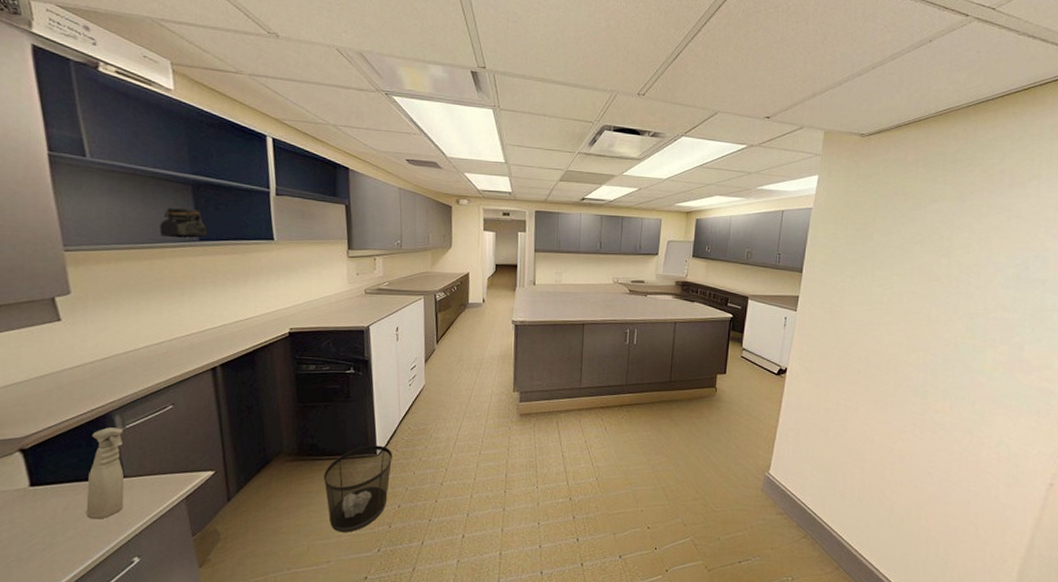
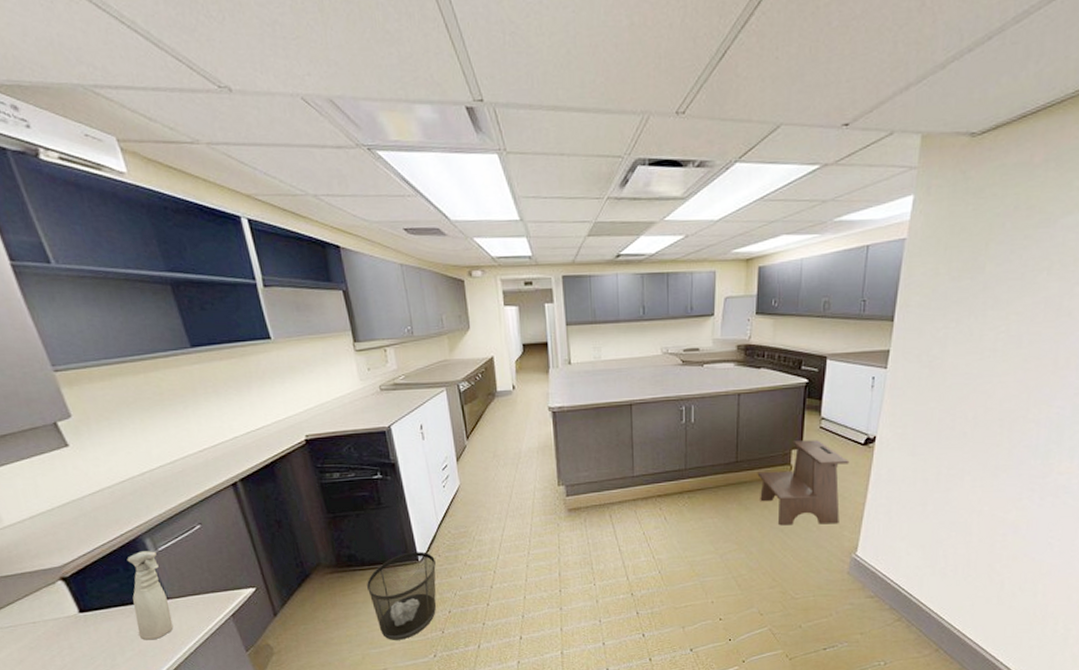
jar: present [160,208,208,238] -> none [146,312,199,346]
step stool: none [687,367,765,444] -> present [757,440,850,526]

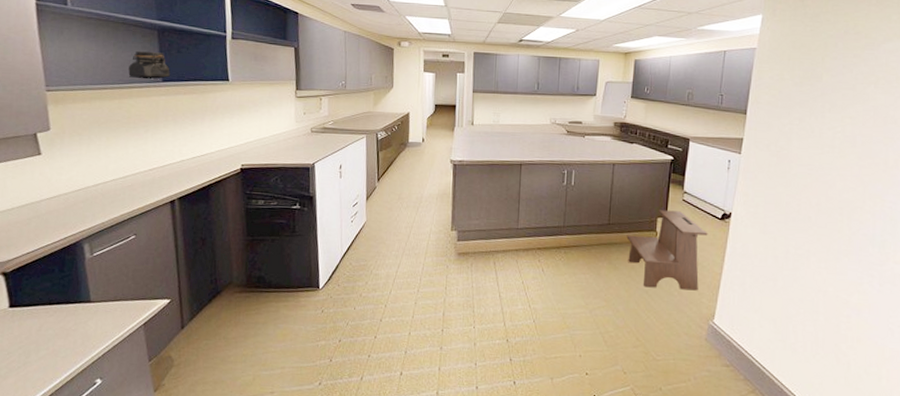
spray bottle: present [127,551,174,640] -> none [56,255,91,341]
jar: none [146,312,199,346] -> present [128,51,170,79]
waste bin: present [367,552,437,640] -> none [270,279,334,365]

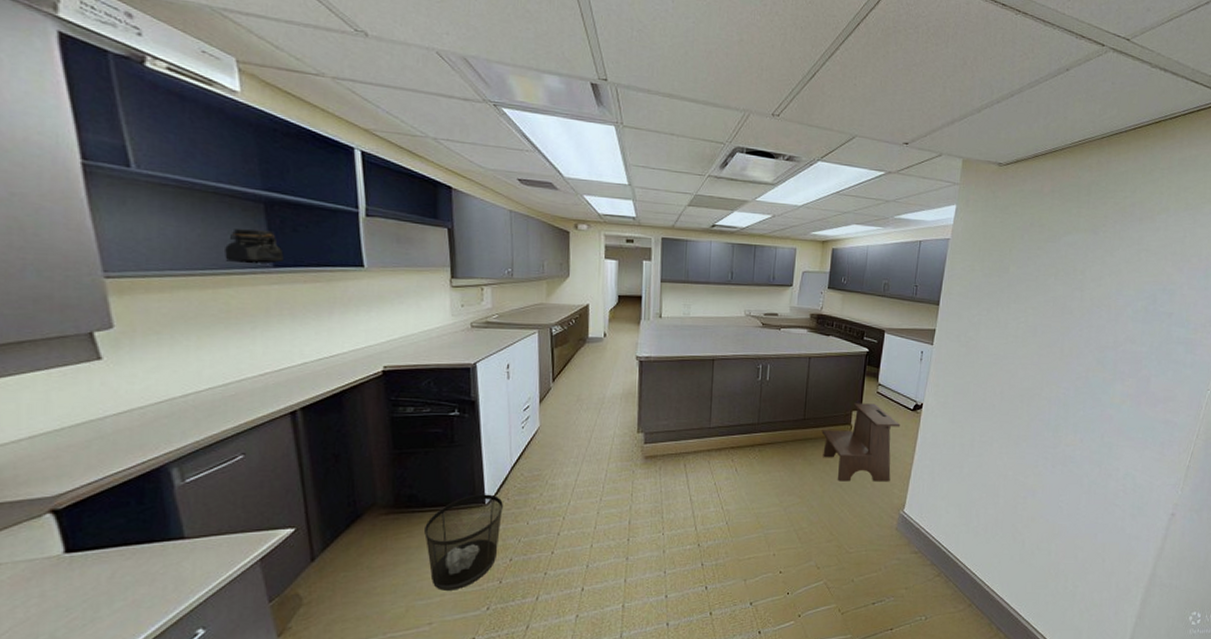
waste bin: none [270,279,334,365] -> present [424,494,503,591]

